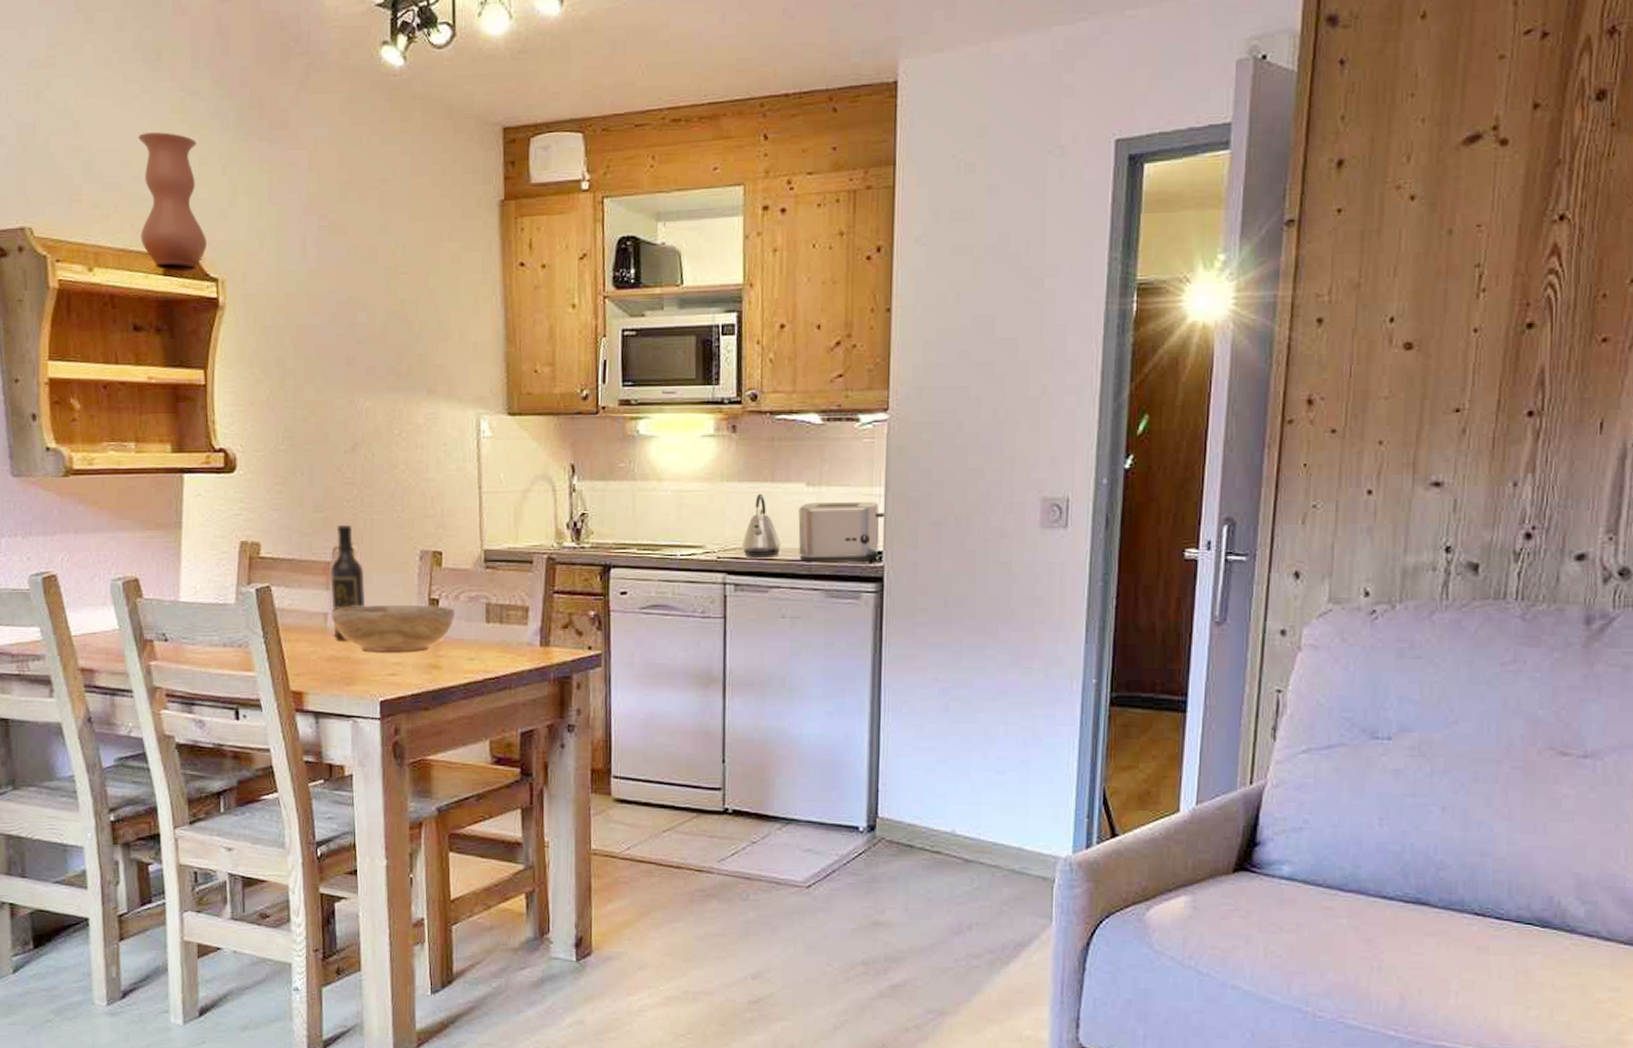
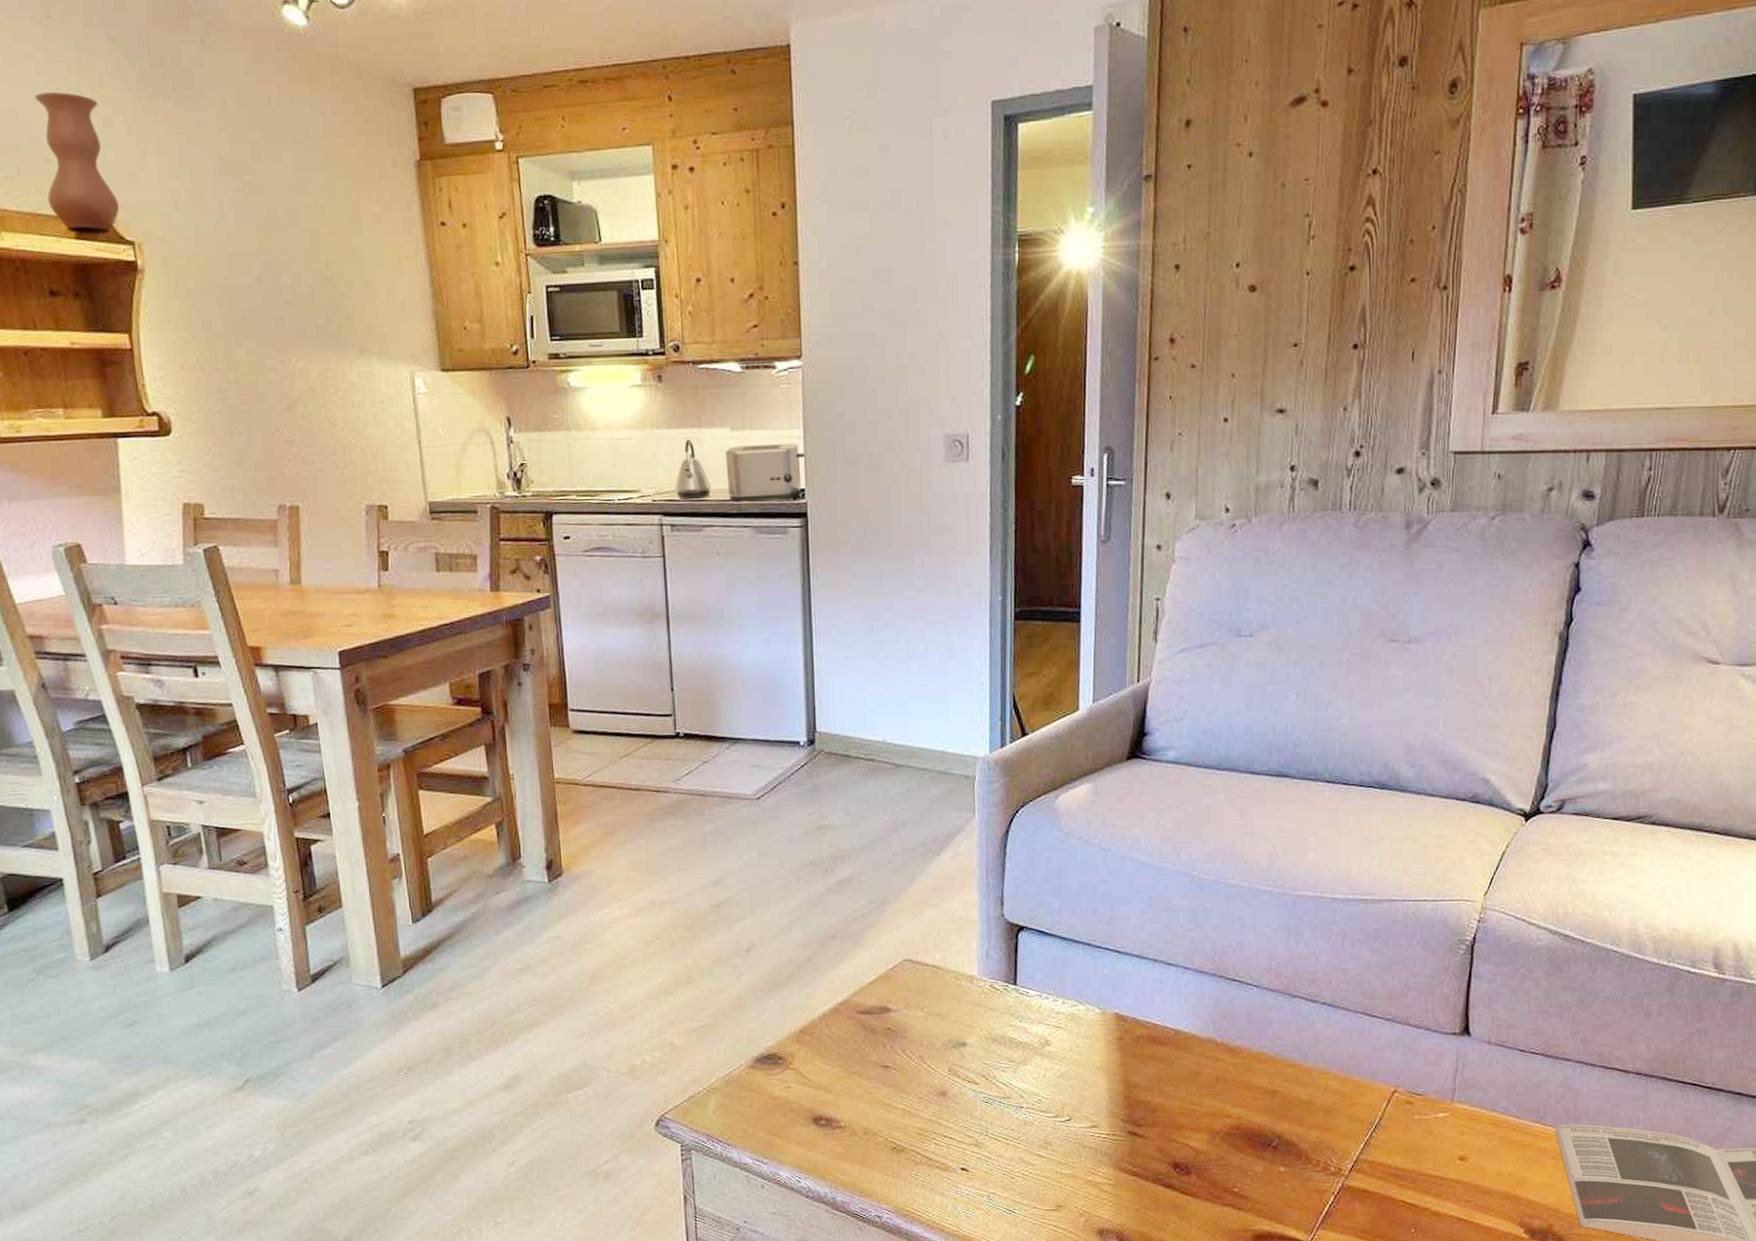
wine bottle: present [330,525,366,643] -> none [277,483,316,598]
bowl: present [330,605,456,653] -> none [281,557,406,606]

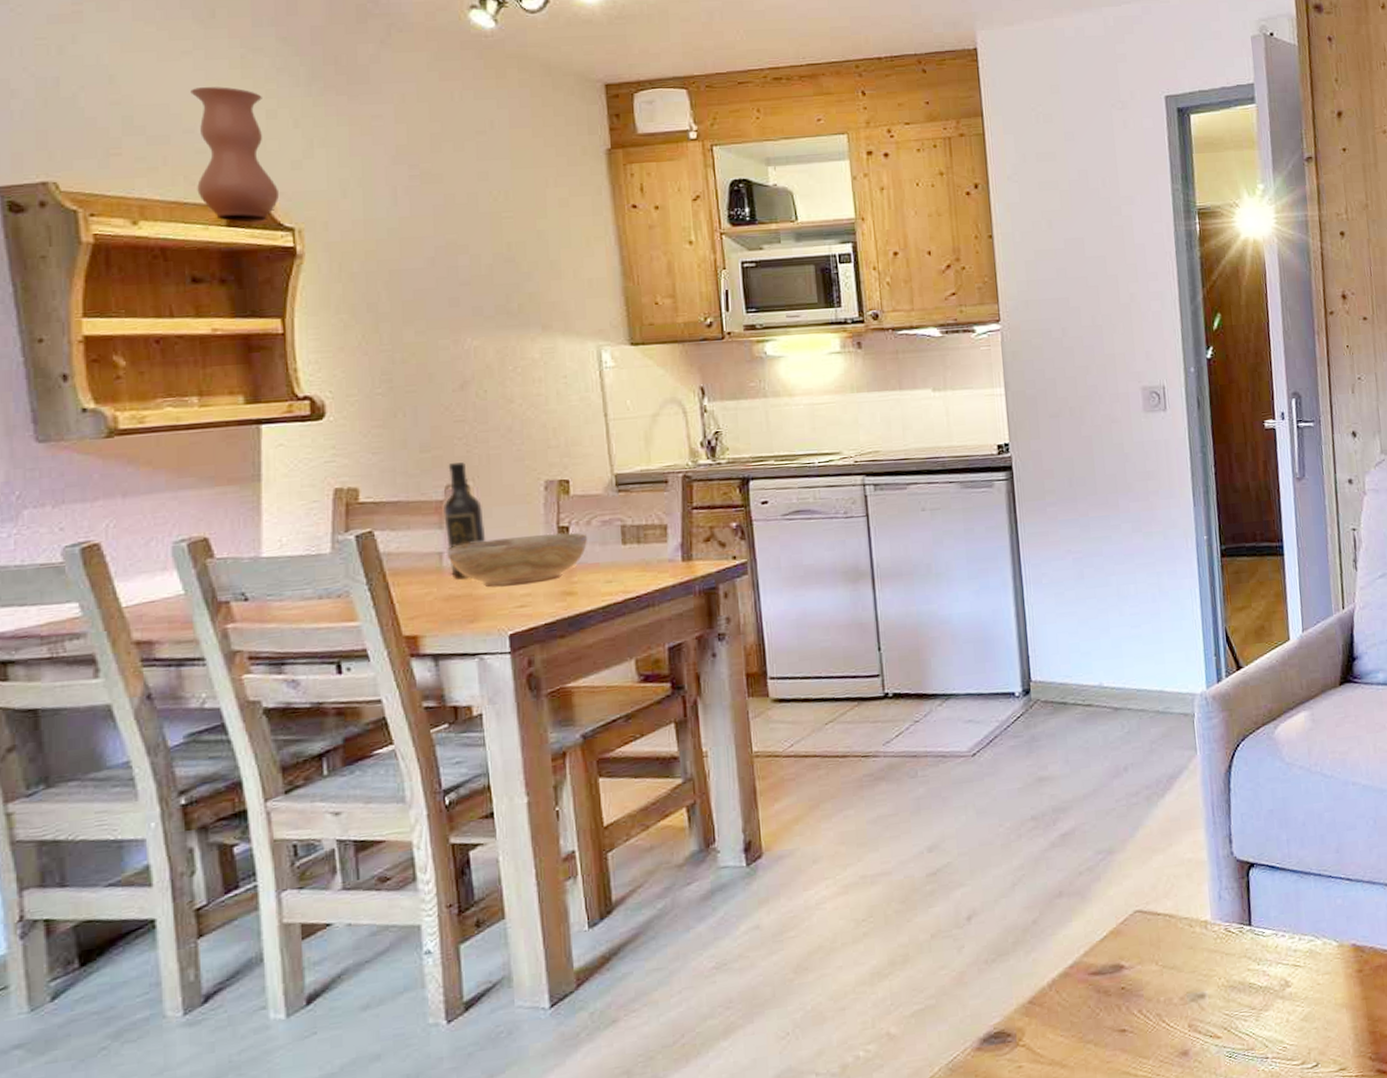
wine bottle: none [277,483,316,598] -> present [444,462,486,581]
bowl: none [281,557,406,606] -> present [445,532,588,588]
kettle: present [674,439,711,500] -> none [877,401,915,460]
toaster: present [725,442,806,502] -> none [927,400,1008,460]

